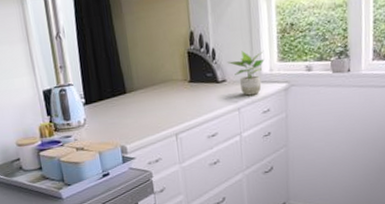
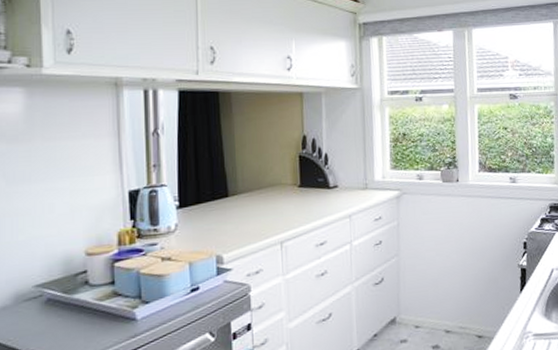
potted plant: present [227,50,265,96] -> none [339,157,377,203]

